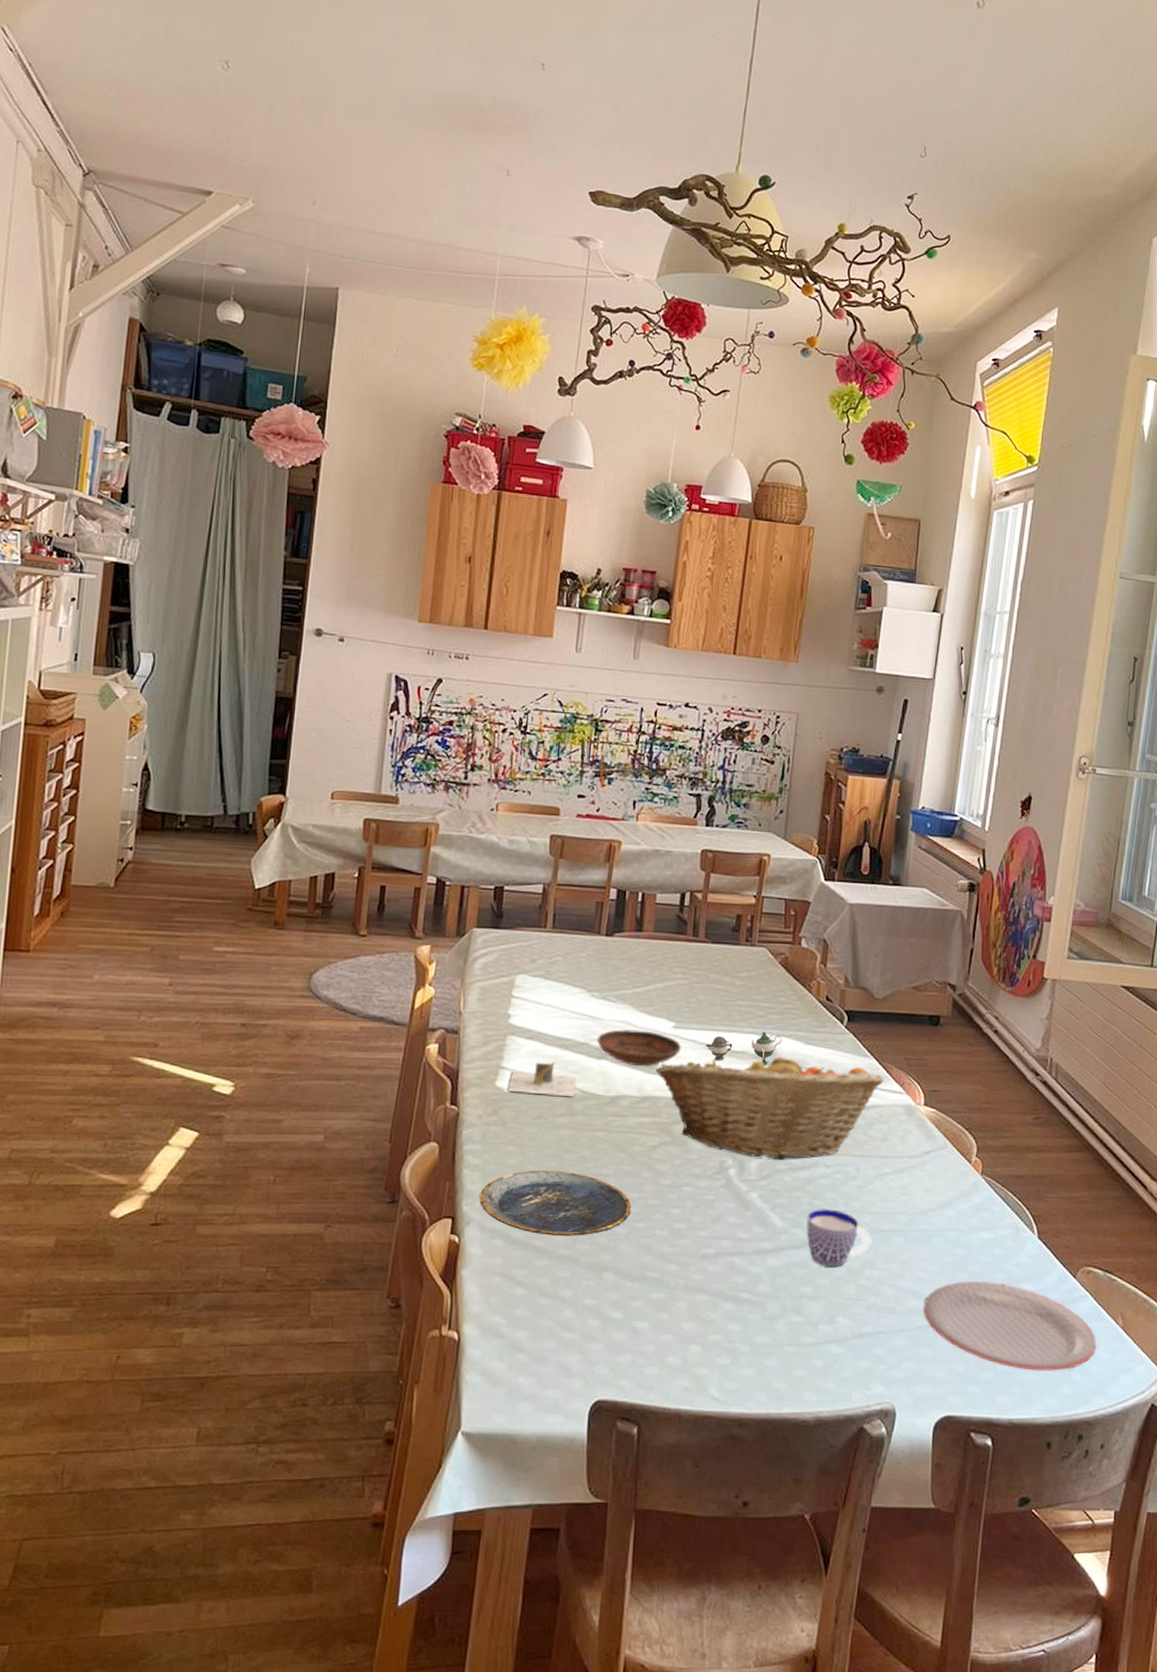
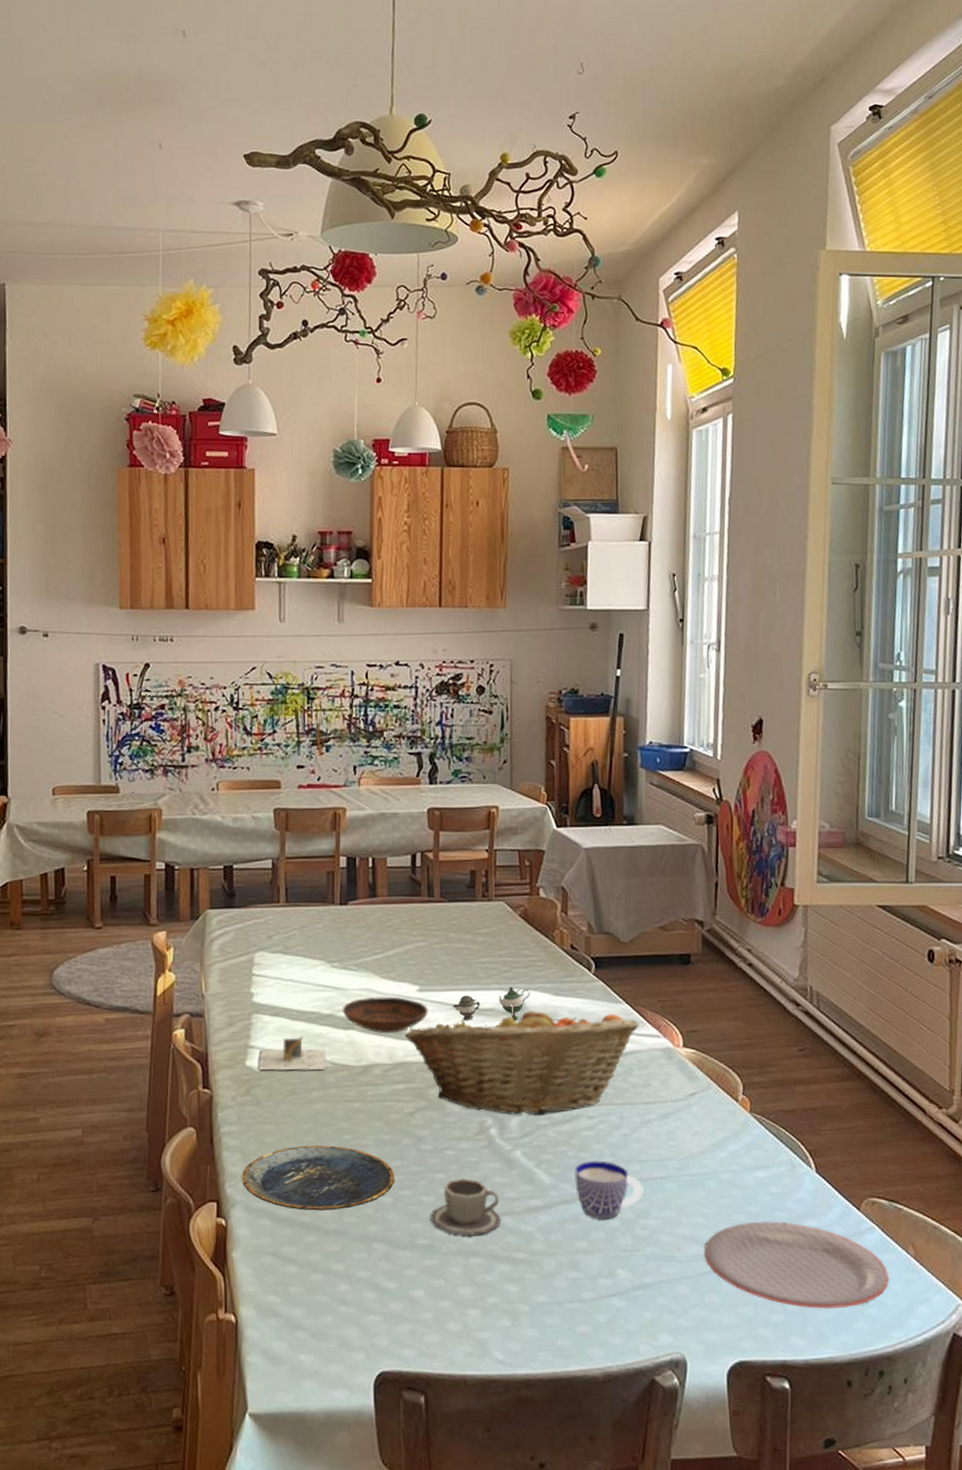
cup: none [662,1216,731,1272] -> present [430,1178,501,1236]

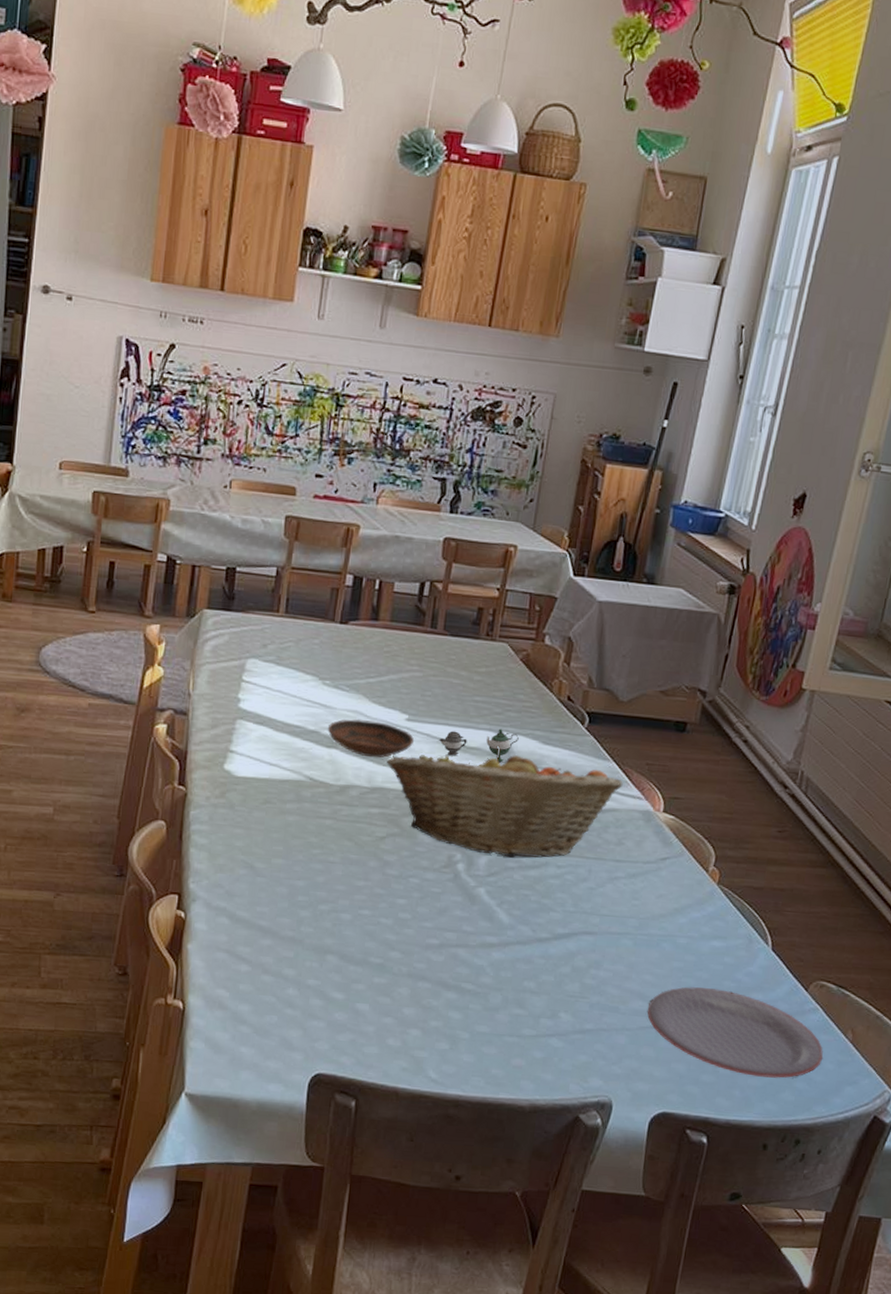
plate: present [242,1145,395,1211] -> none [206,853,357,919]
napkin holder: present [259,1036,326,1071] -> none [237,747,305,785]
cup: present [430,1178,501,1236] -> none [385,906,456,962]
cup: present [574,1160,644,1220] -> none [533,908,599,965]

